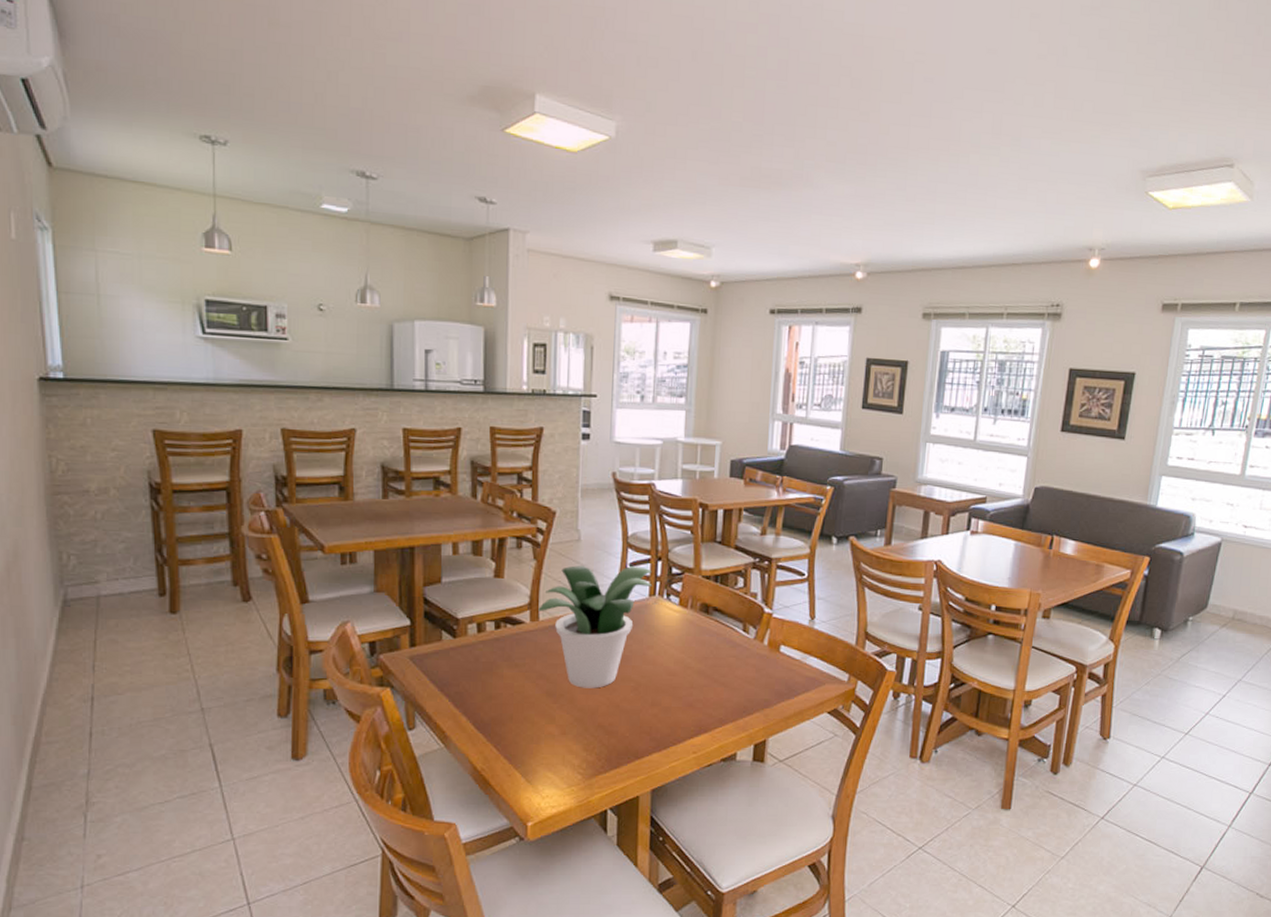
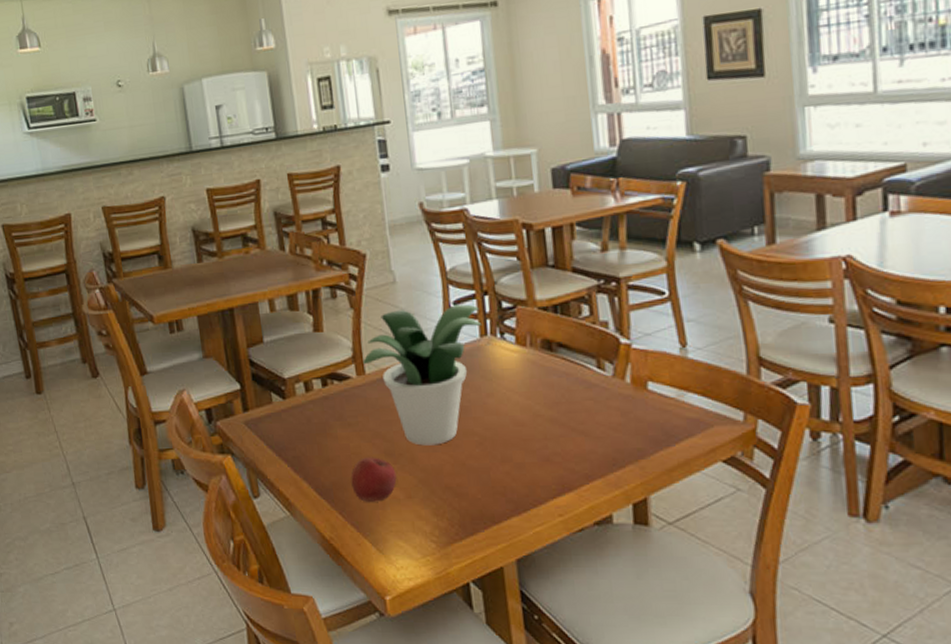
apple: none [510,696,555,738] -> present [350,457,397,503]

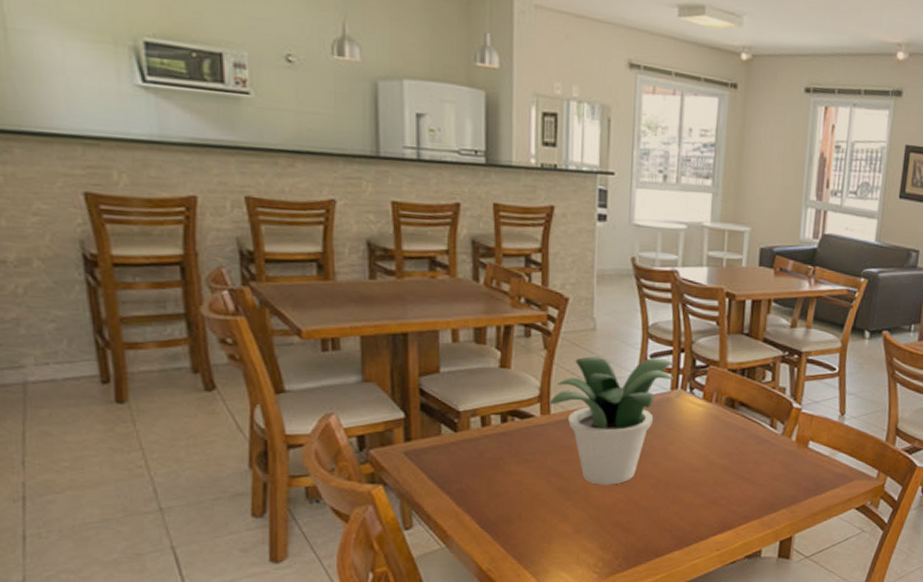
apple: present [350,457,397,503] -> none [519,493,568,537]

